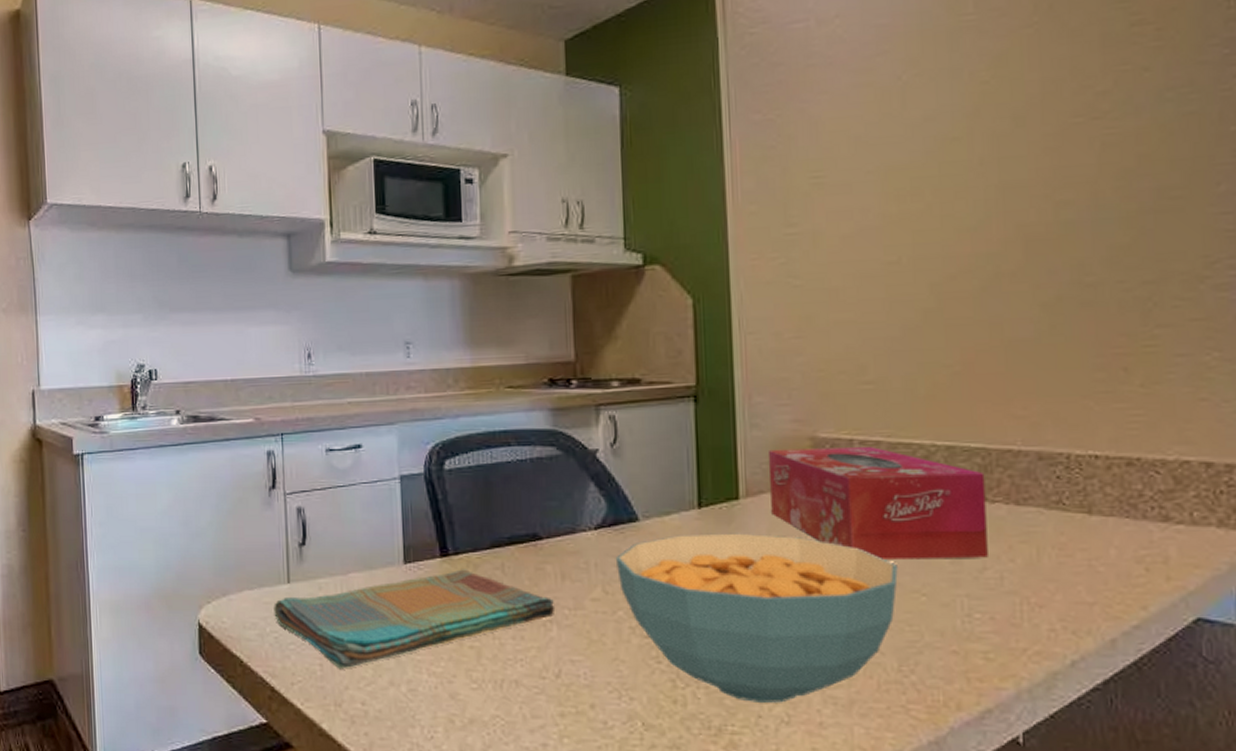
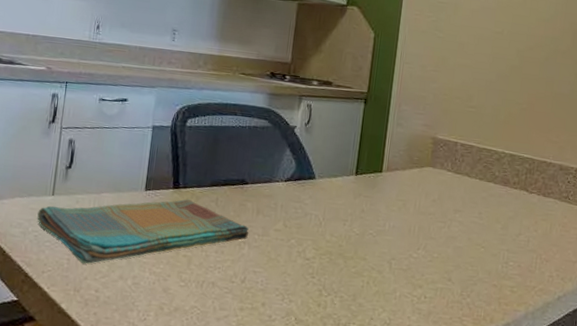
cereal bowl: present [615,533,898,703] -> none [295,191,471,311]
tissue box: present [769,447,988,559] -> none [401,142,529,228]

